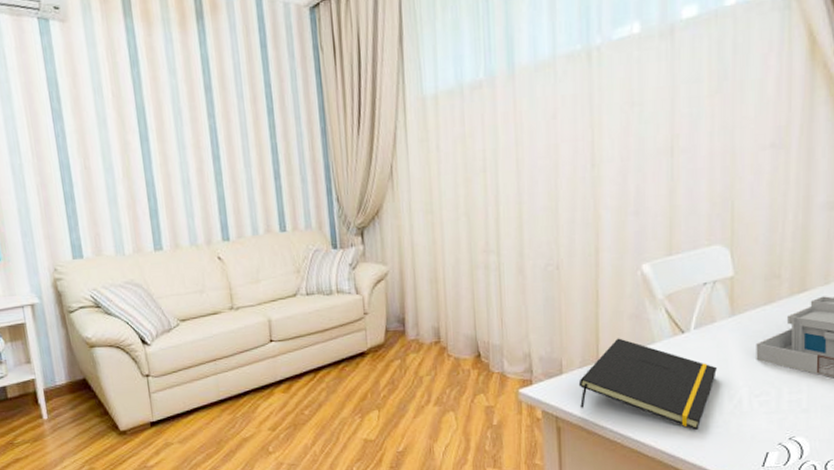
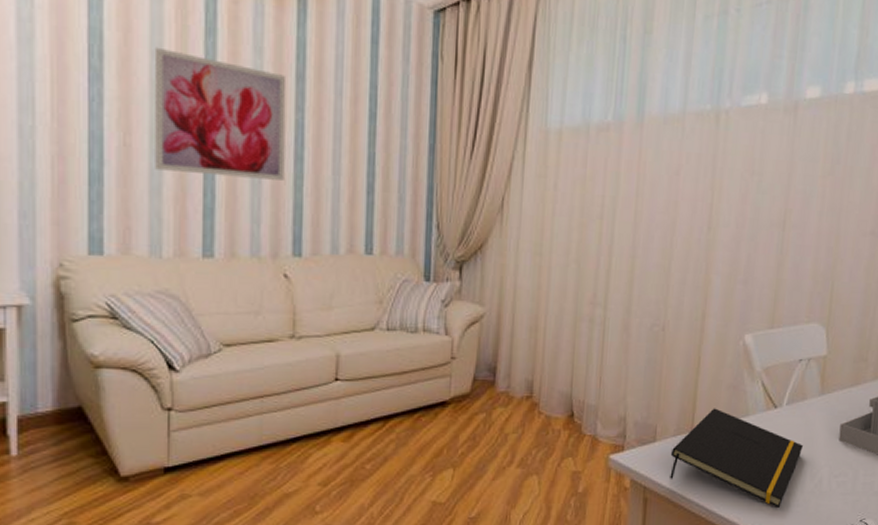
wall art: none [95,84,207,185] -> present [154,46,287,180]

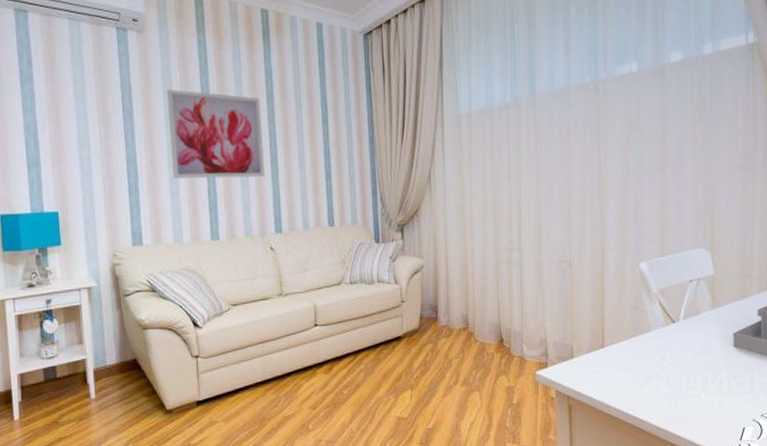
notepad: present [670,408,803,508] -> none [587,326,702,408]

